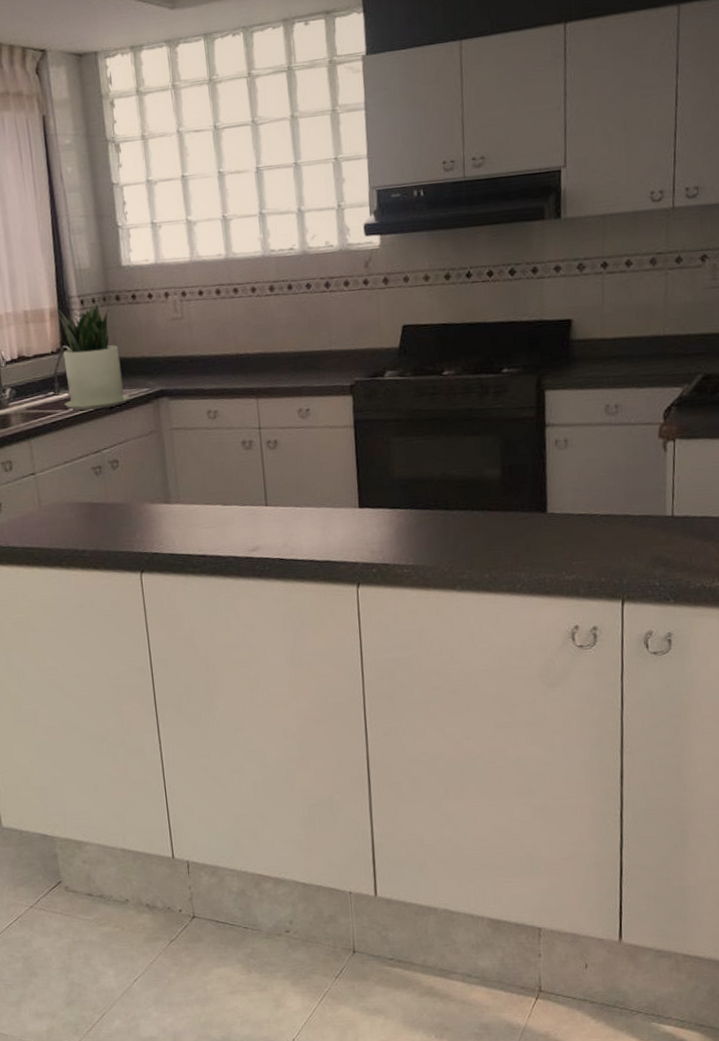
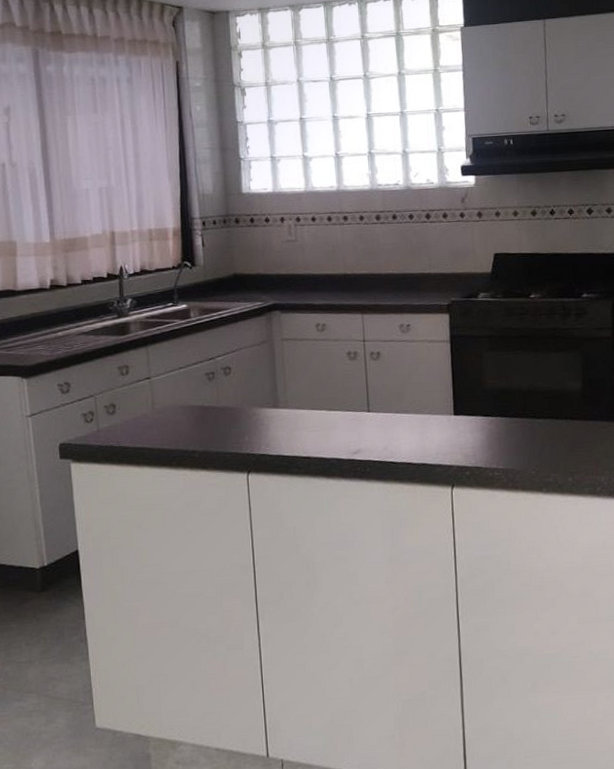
planter: present [57,304,131,411] -> none [180,226,246,321]

